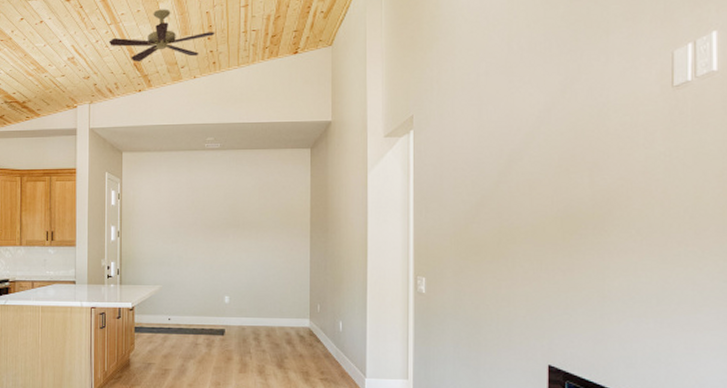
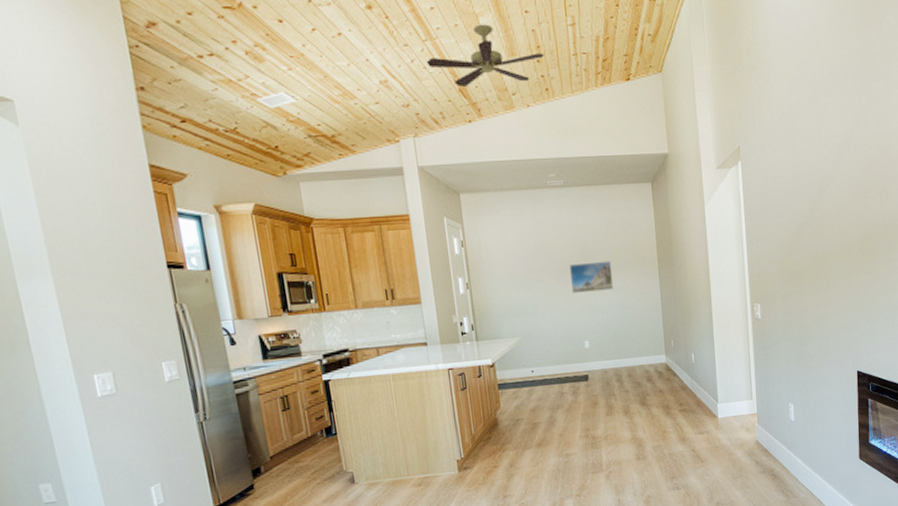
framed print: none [218,220,261,249] -> present [570,260,614,293]

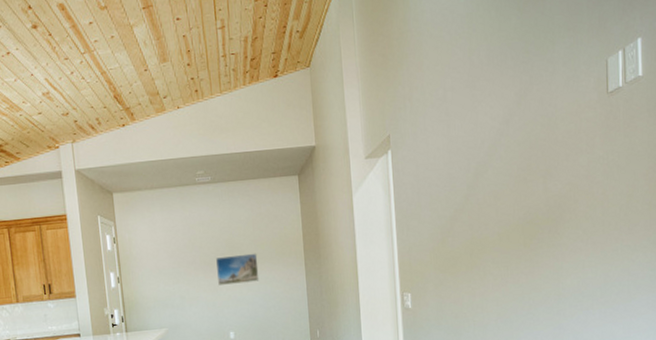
ceiling fan: present [426,24,544,88] -> none [84,33,194,95]

